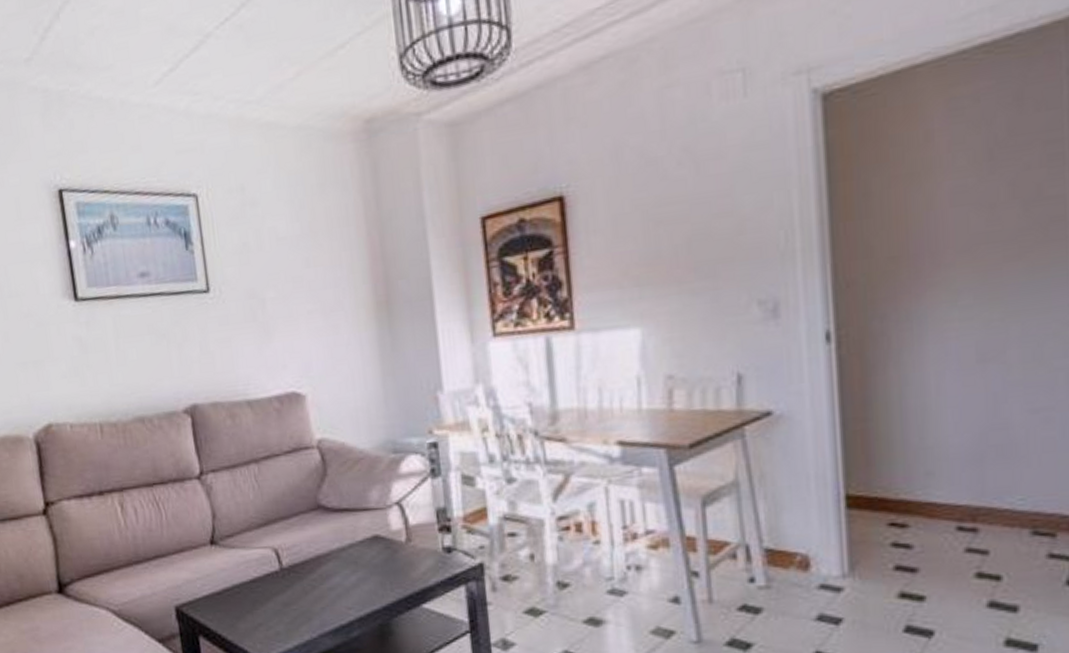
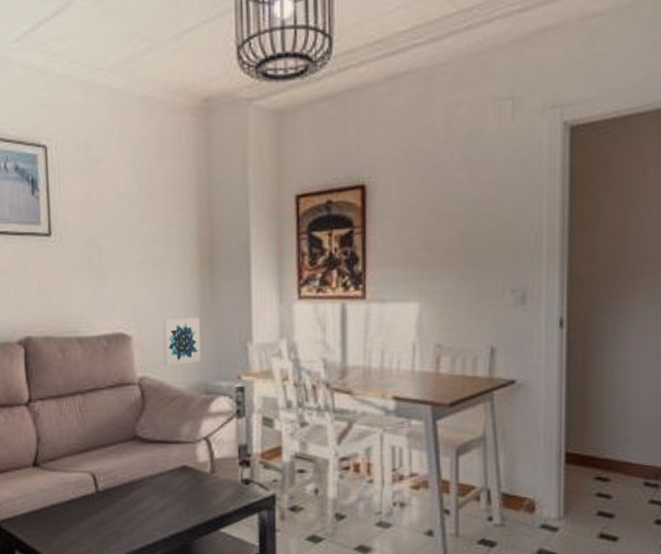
wall art: none [338,367,385,425] -> present [162,317,201,367]

